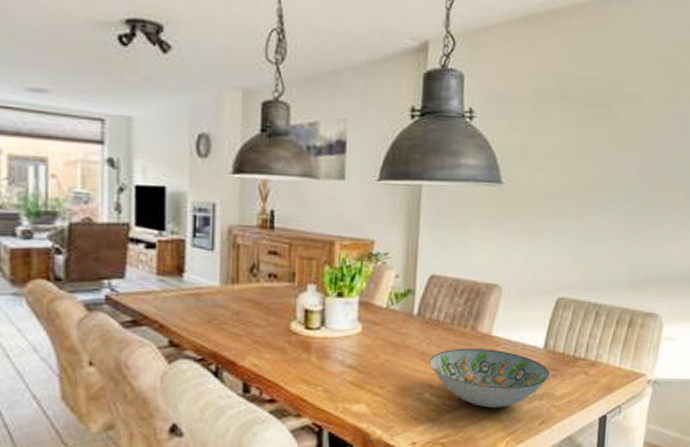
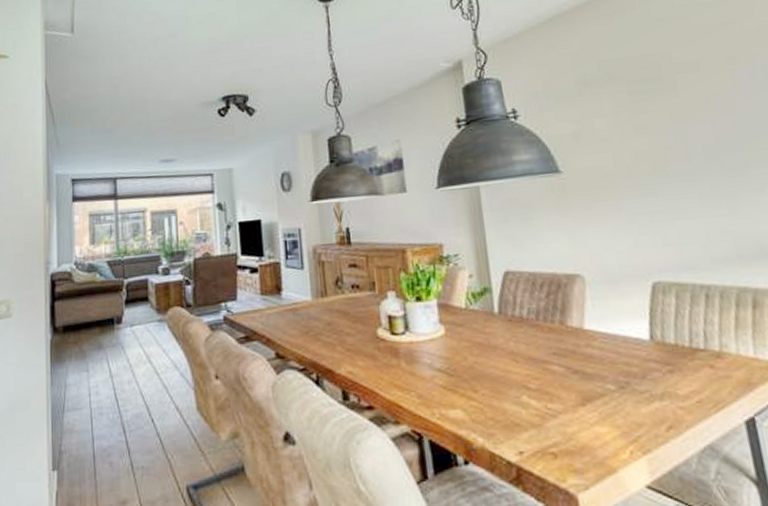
decorative bowl: present [429,349,550,408] -> none [520,344,666,411]

